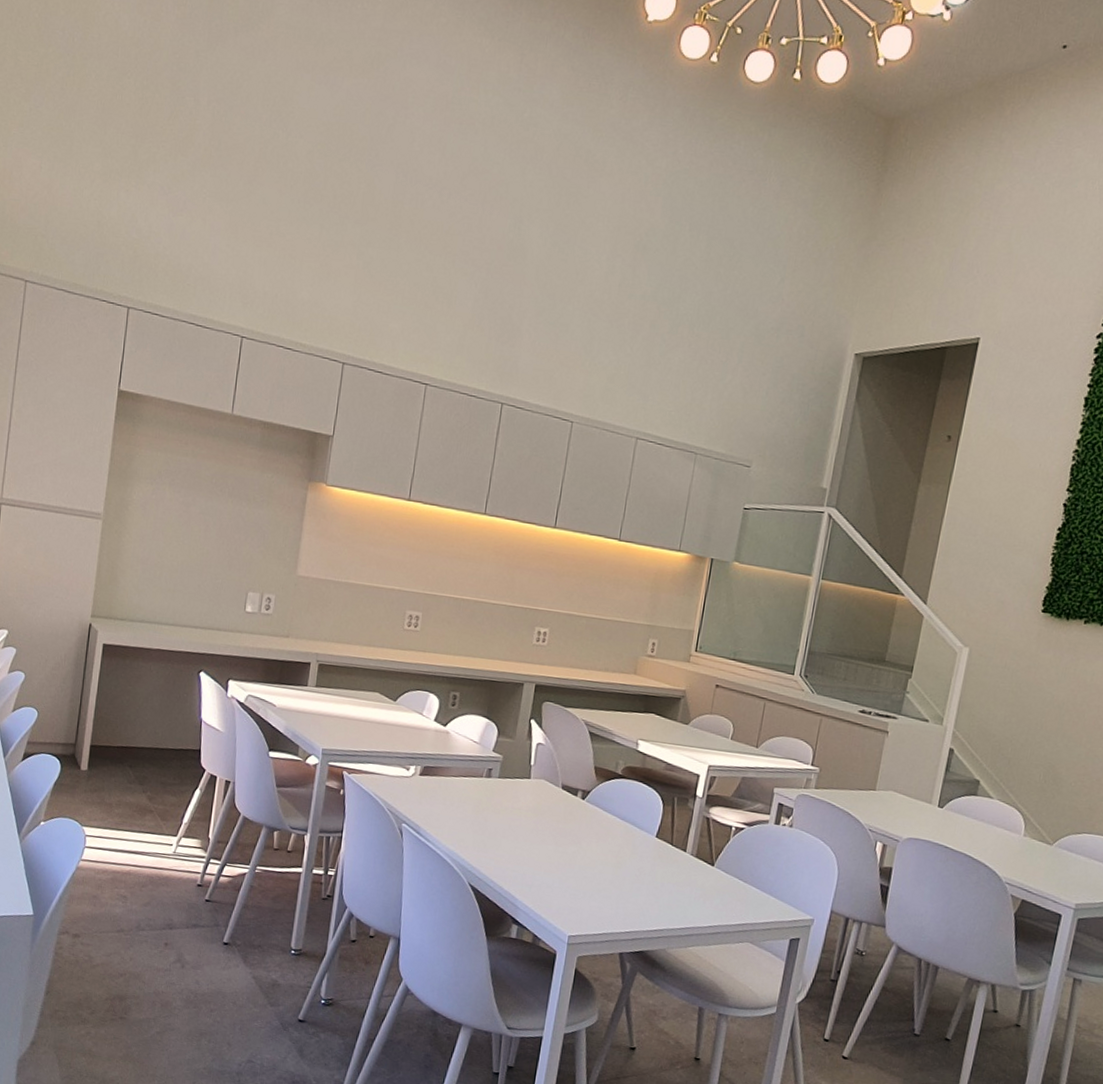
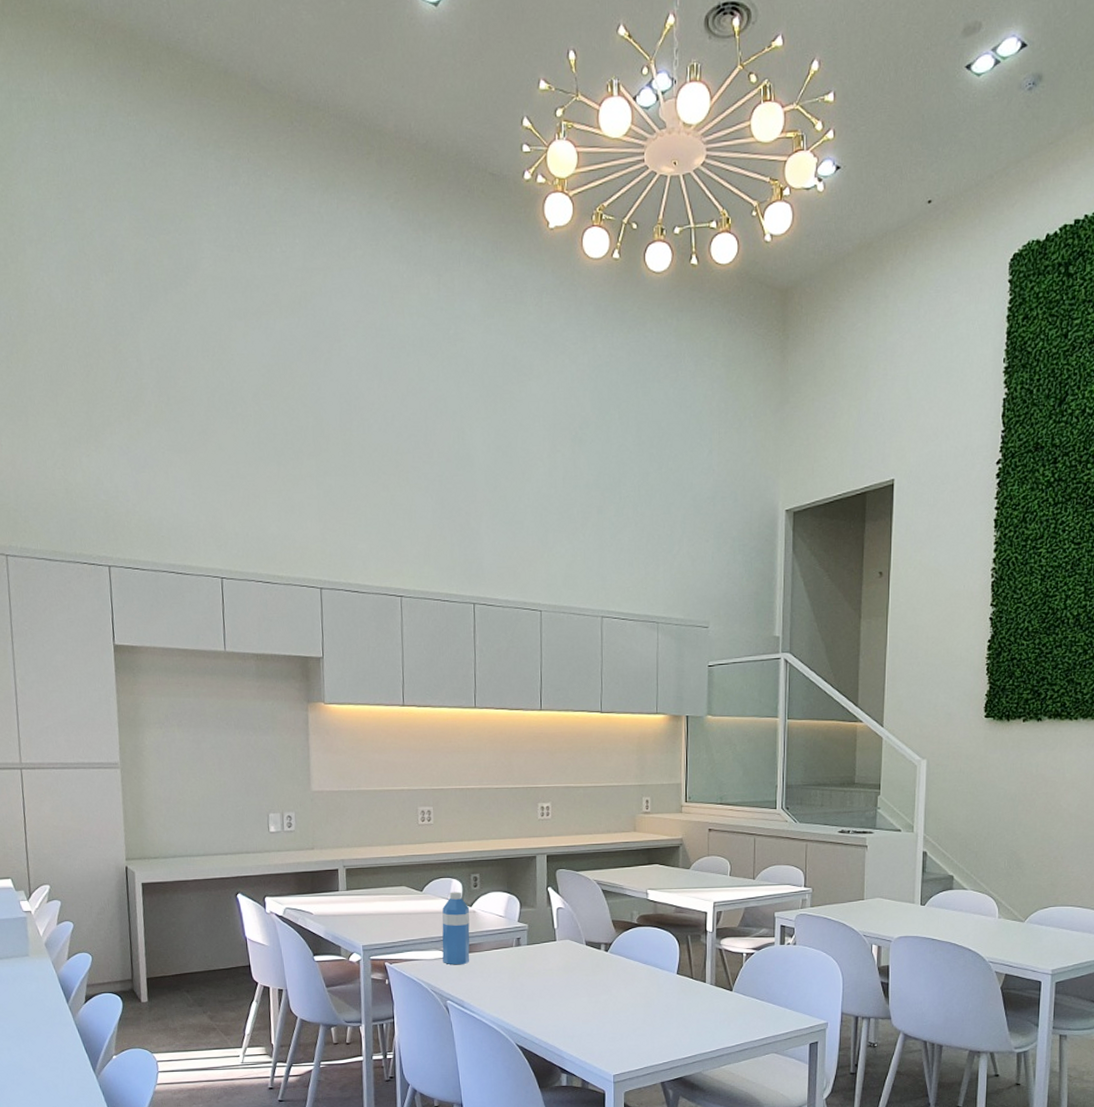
water bottle: none [405,707,443,787] -> present [442,891,470,965]

